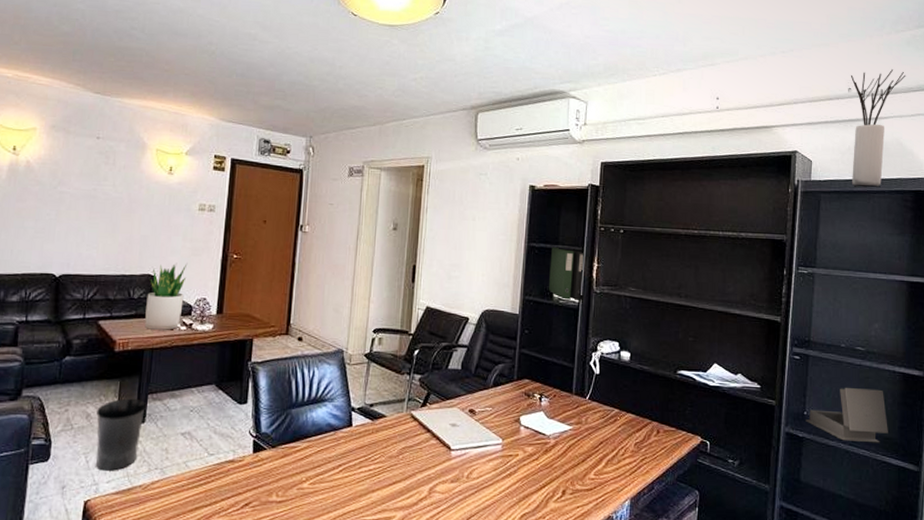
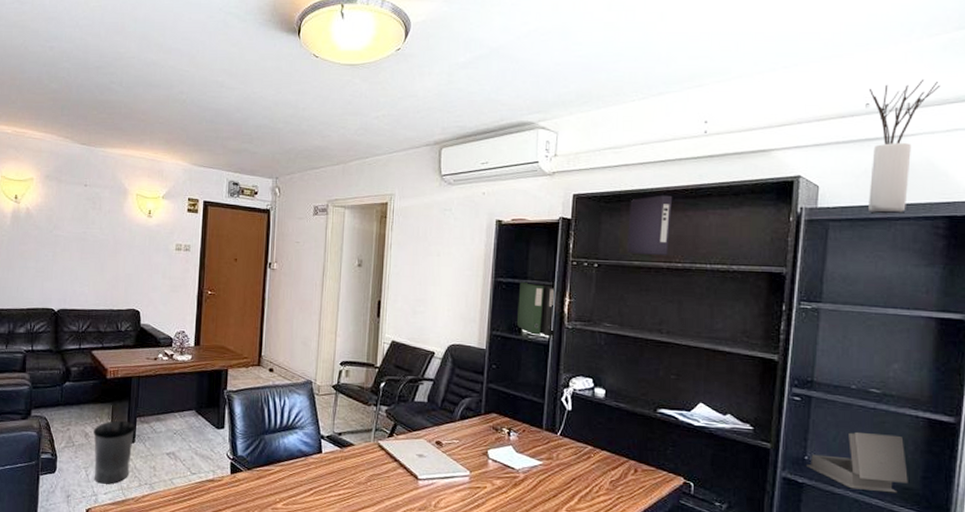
planter: present [144,262,188,330] -> none [131,298,167,360]
binder: none [649,165,690,223] -> present [626,195,673,256]

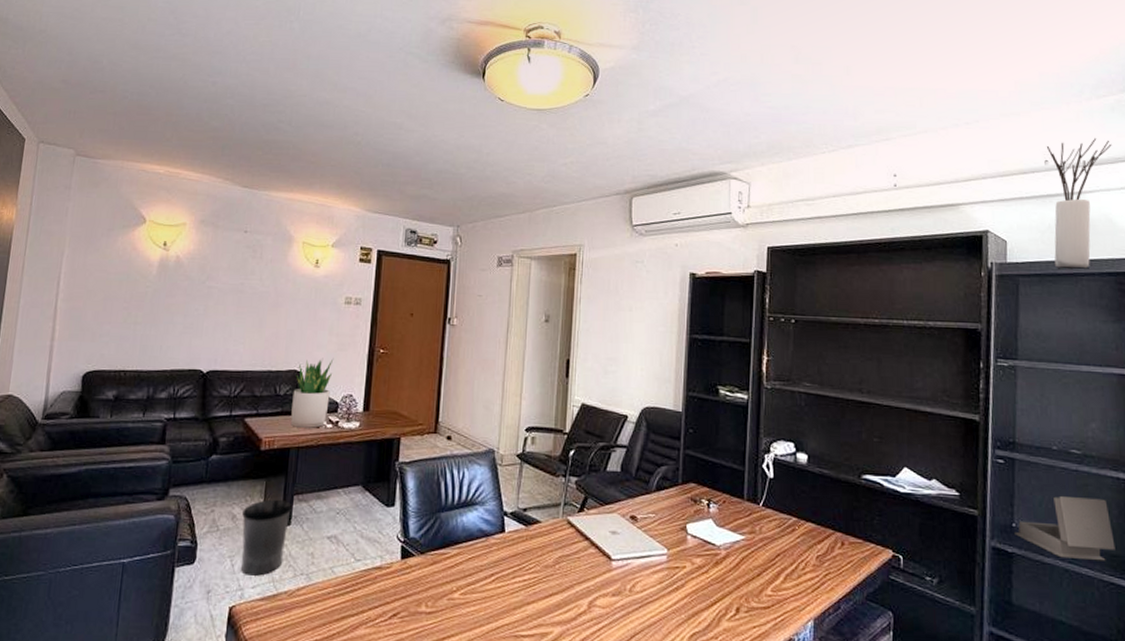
planter: none [131,298,167,360] -> present [290,358,334,428]
binder: present [516,281,555,336] -> none [713,338,754,397]
binder: present [626,195,673,256] -> none [823,248,867,312]

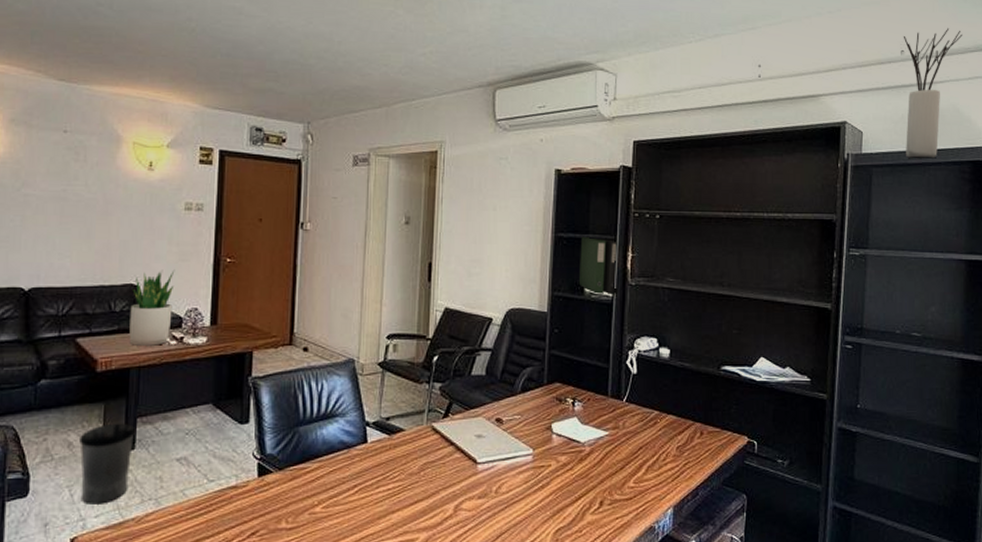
binder: none [713,338,754,397] -> present [578,236,618,294]
decorative box: present [1015,495,1115,562] -> none [859,376,947,435]

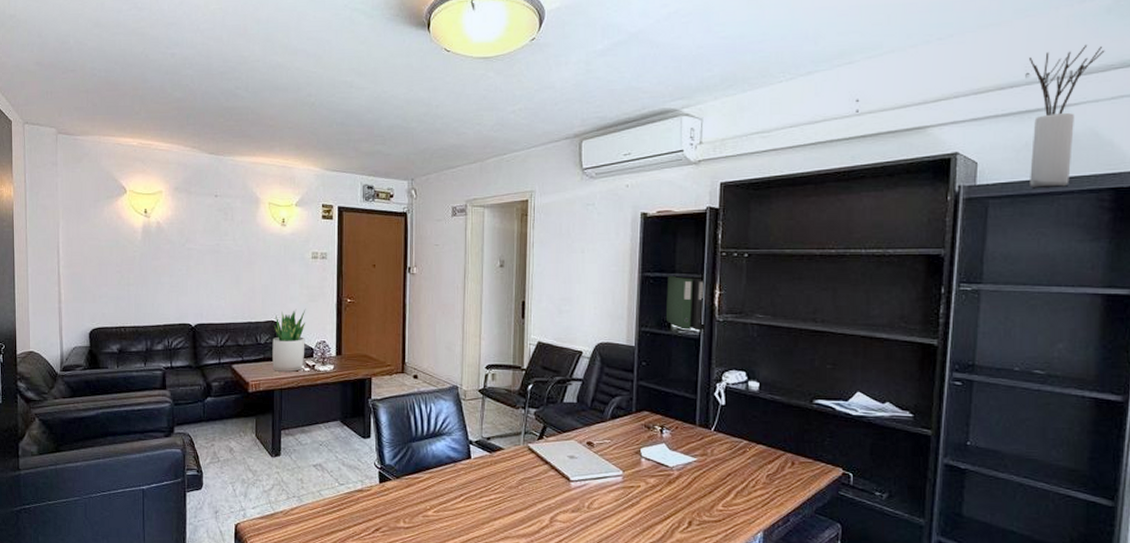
waste bin: present [79,423,135,504] -> none [238,434,280,499]

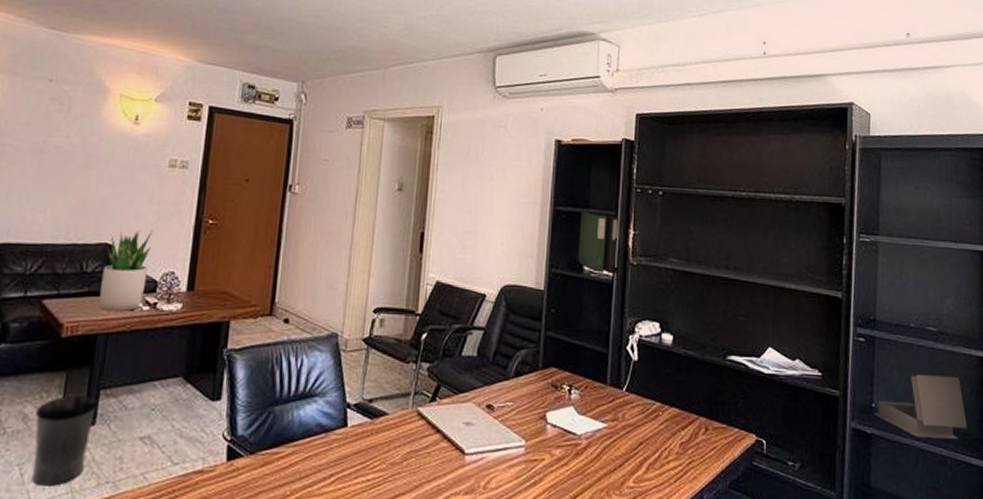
waste bin: none [238,434,280,499] -> present [32,394,98,486]
decorative box: none [969,414,1074,476] -> present [874,373,967,440]
vase: present [1028,45,1105,189] -> none [908,13,968,145]

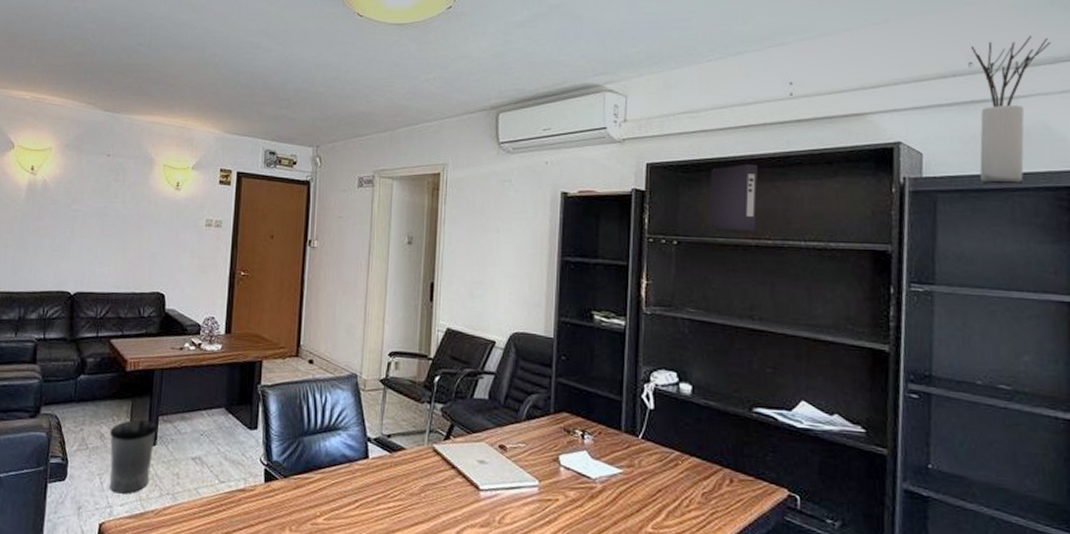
planter: present [99,229,154,311] -> none [154,280,196,350]
binder: present [577,210,619,273] -> none [587,261,632,323]
binder: none [691,117,736,184] -> present [708,163,759,232]
decorative box: present [874,373,967,440] -> none [931,435,1052,510]
vase: none [908,13,968,145] -> present [970,36,1051,184]

